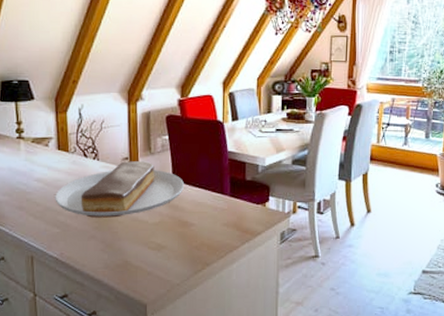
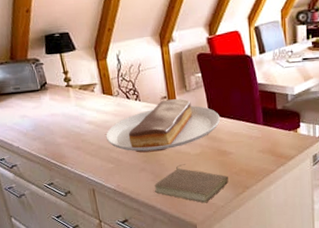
book: none [102,234,187,280] -> present [154,164,229,203]

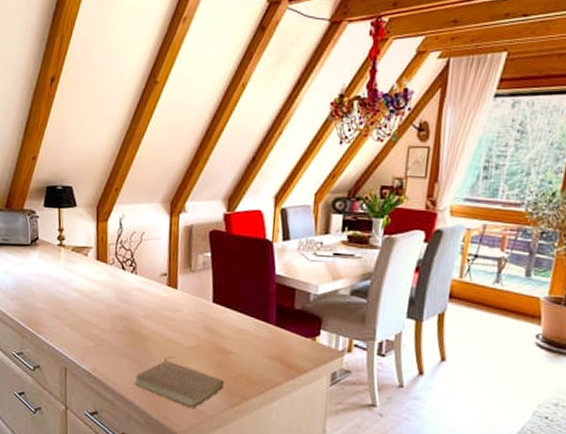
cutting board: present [106,99,220,153] -> none [91,277,225,337]

